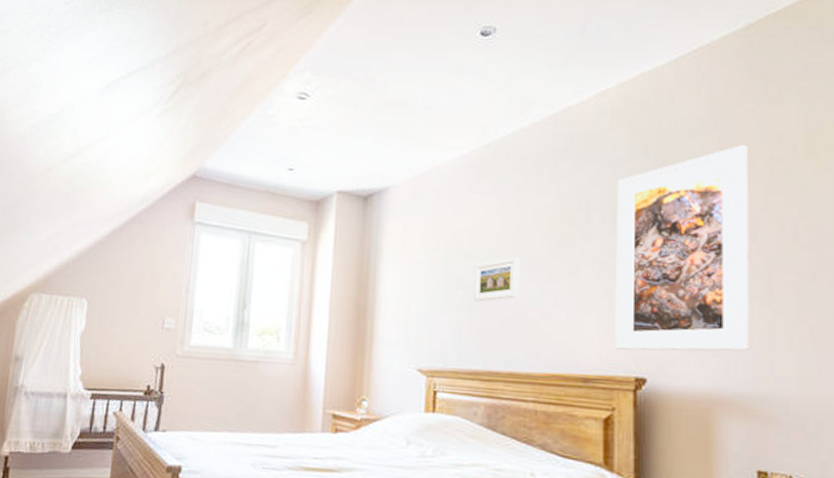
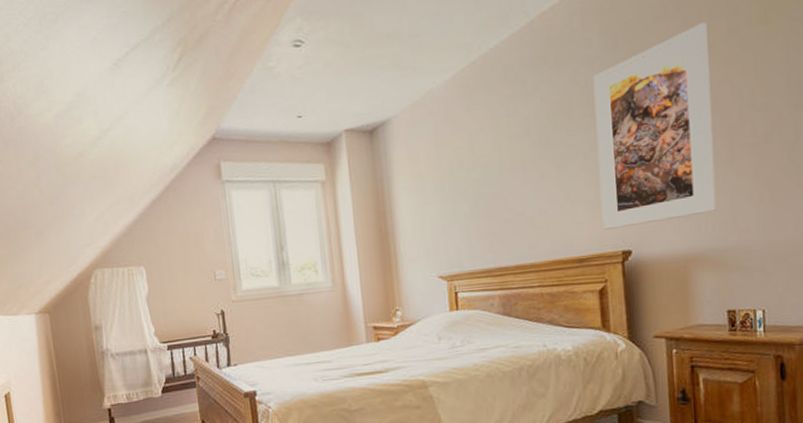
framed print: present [474,257,520,302] -> none [476,163,517,210]

